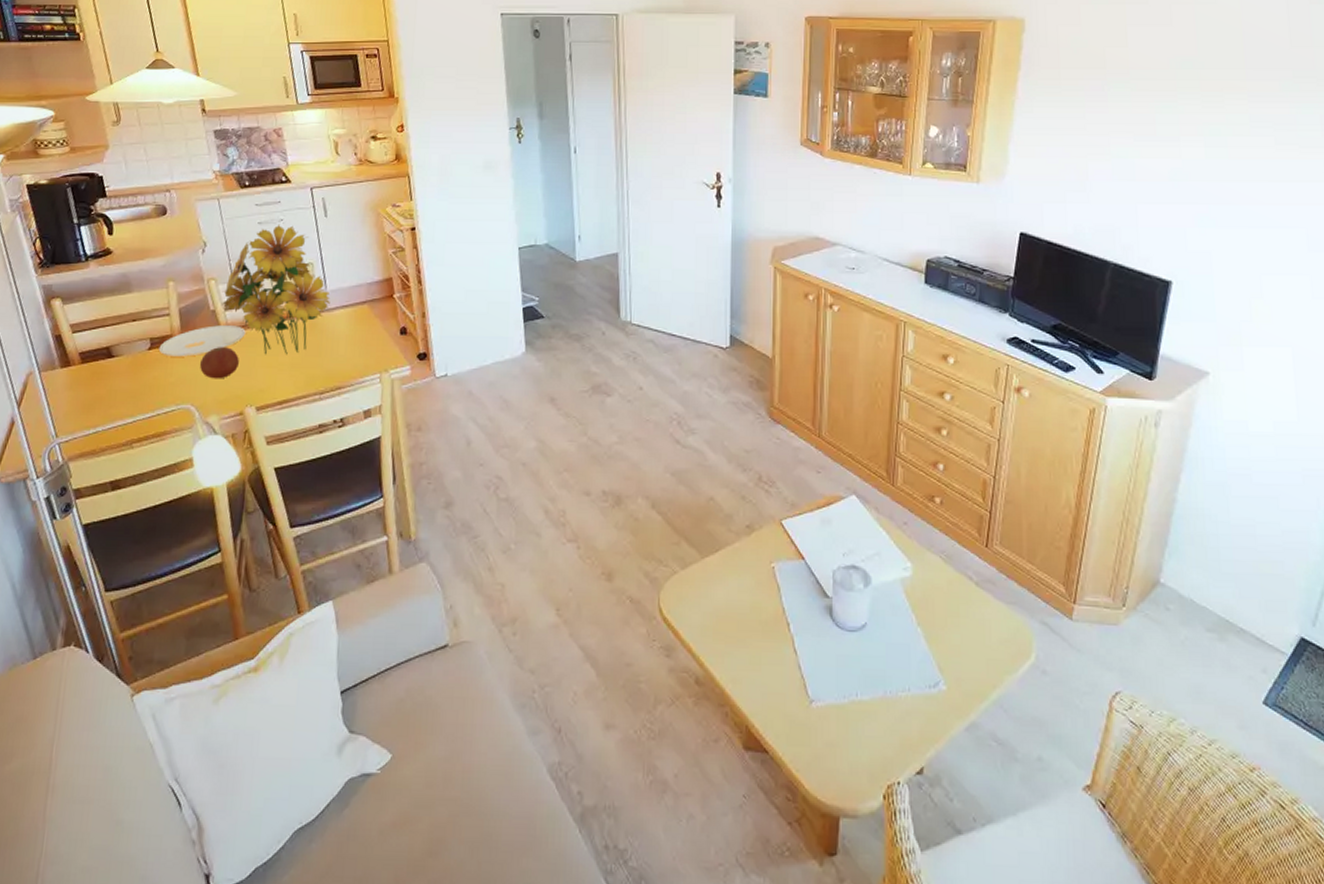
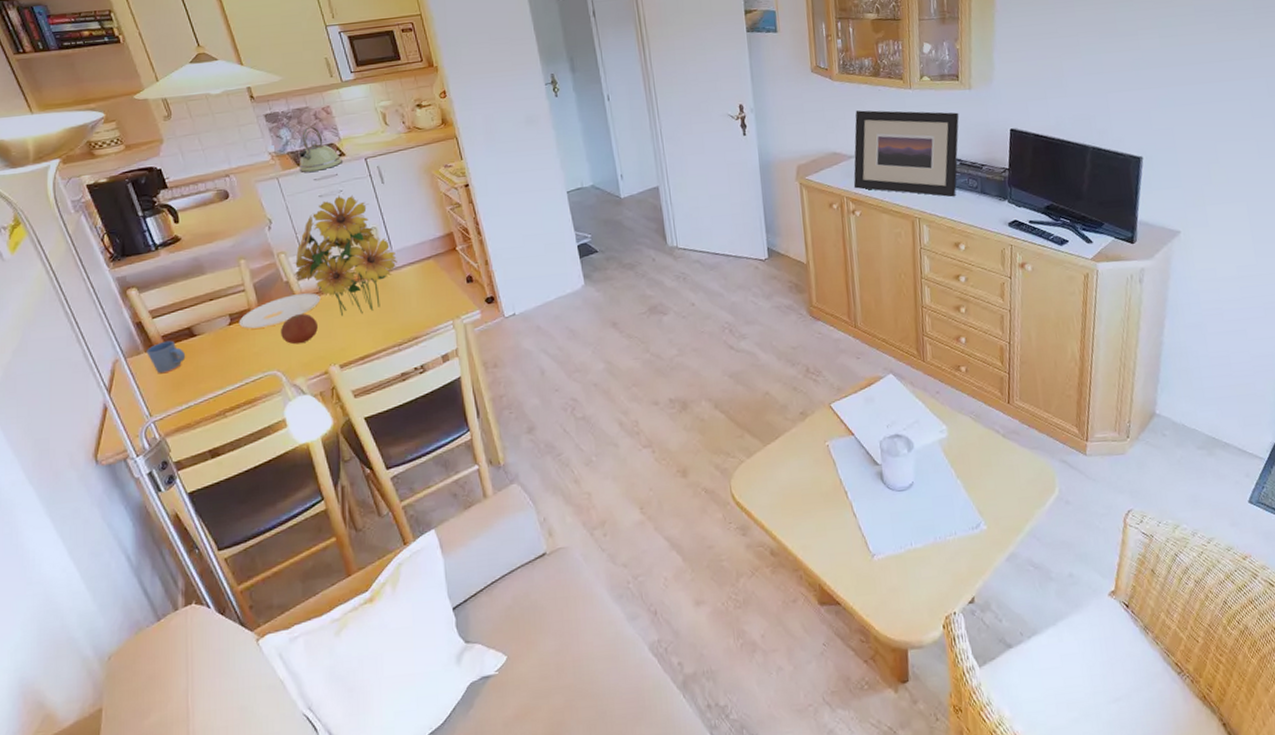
mug: none [61,358,101,393] -> present [146,340,186,374]
kettle: none [242,148,287,197] -> present [298,126,342,173]
picture frame: none [834,193,963,301] -> present [853,110,960,197]

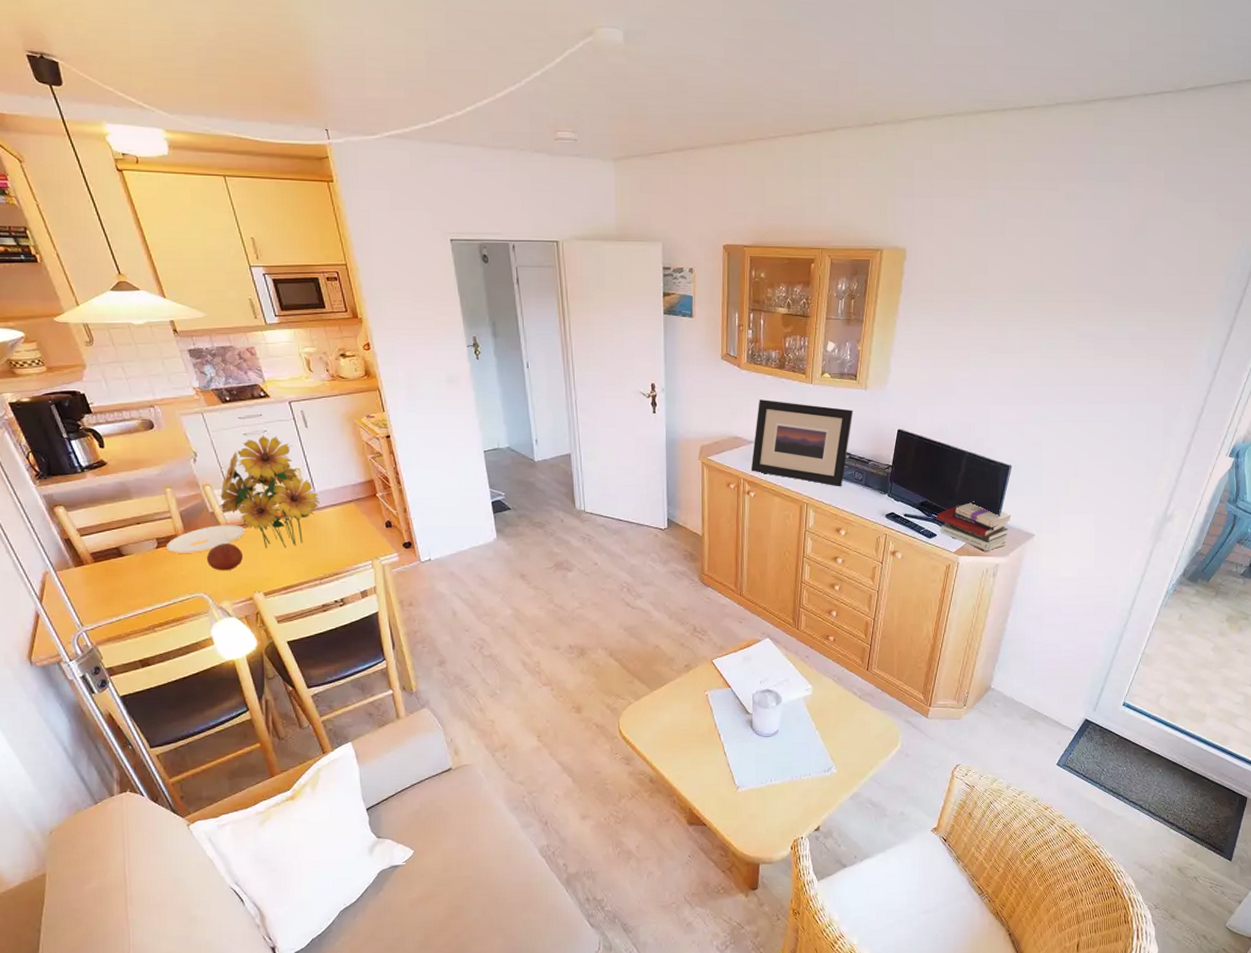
mug: present [146,340,186,374] -> none [75,558,115,588]
kettle: present [298,126,342,173] -> none [223,366,267,411]
books: none [1065,200,1151,255] -> present [936,501,1011,551]

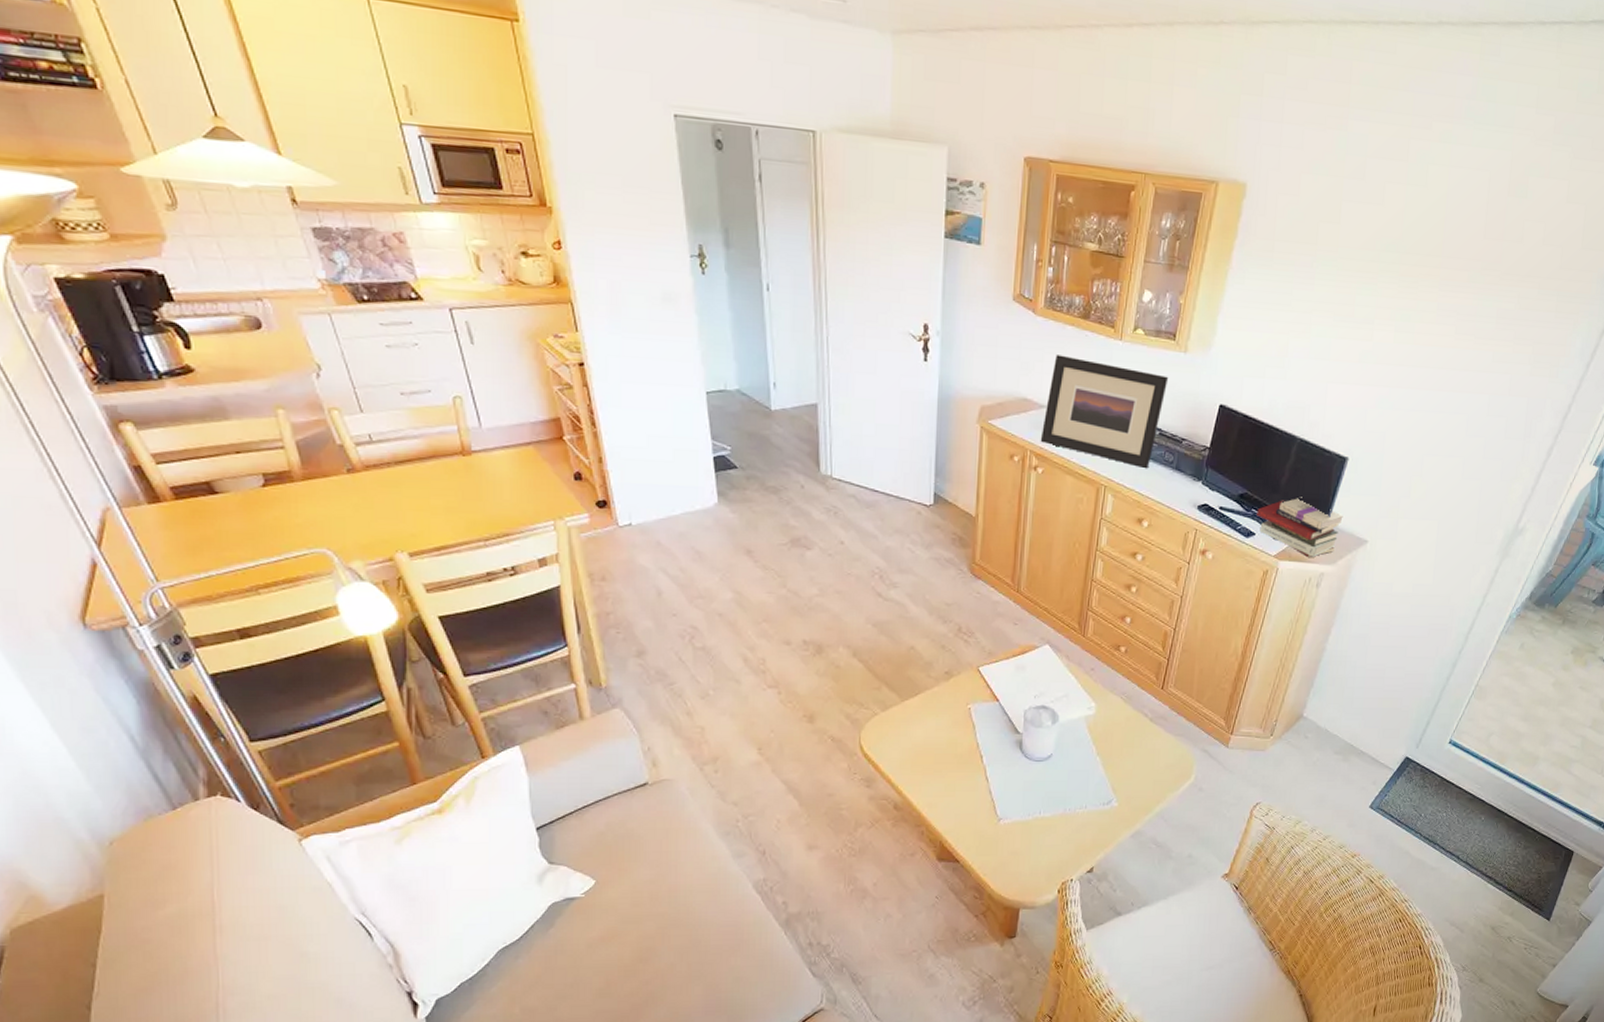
plate: present [166,525,246,554] -> none [276,462,386,496]
fruit: present [207,543,243,571] -> none [332,486,381,522]
flower bouquet: present [219,434,320,549] -> none [351,348,487,498]

